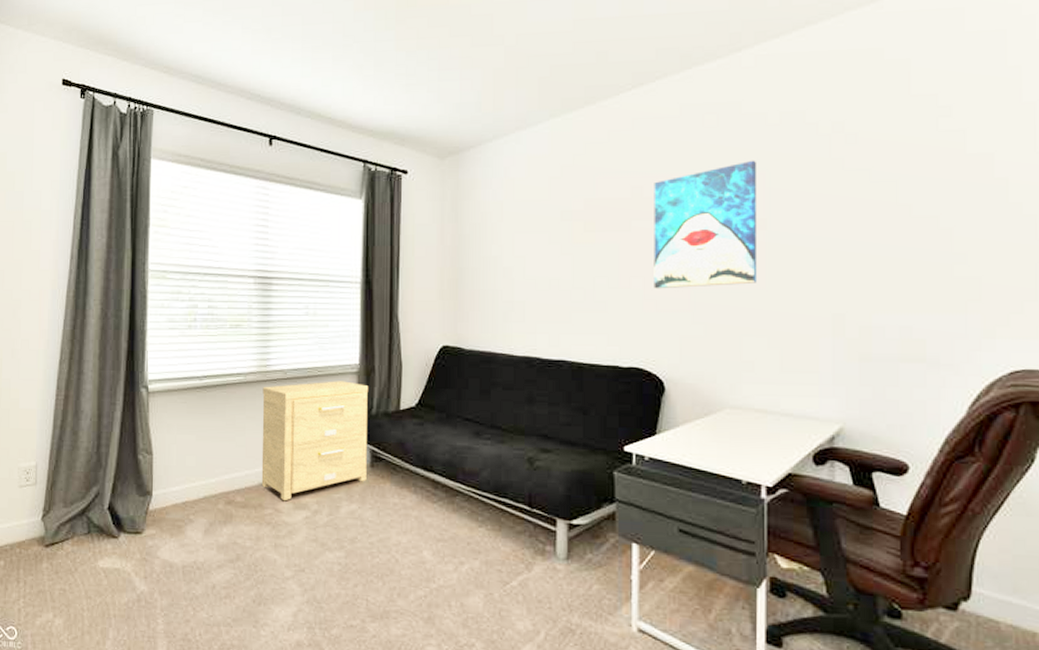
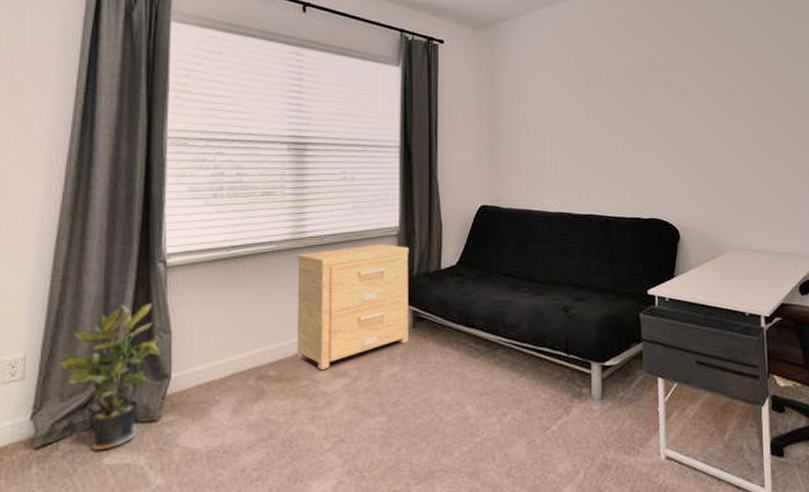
potted plant: none [62,424,145,555] -> present [58,303,162,451]
wall art: present [654,160,758,289] -> none [664,38,750,149]

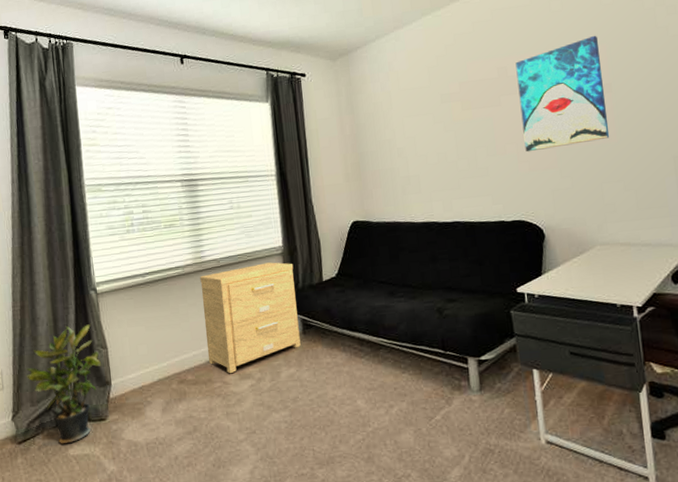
wall art: none [664,38,750,149] -> present [515,35,610,152]

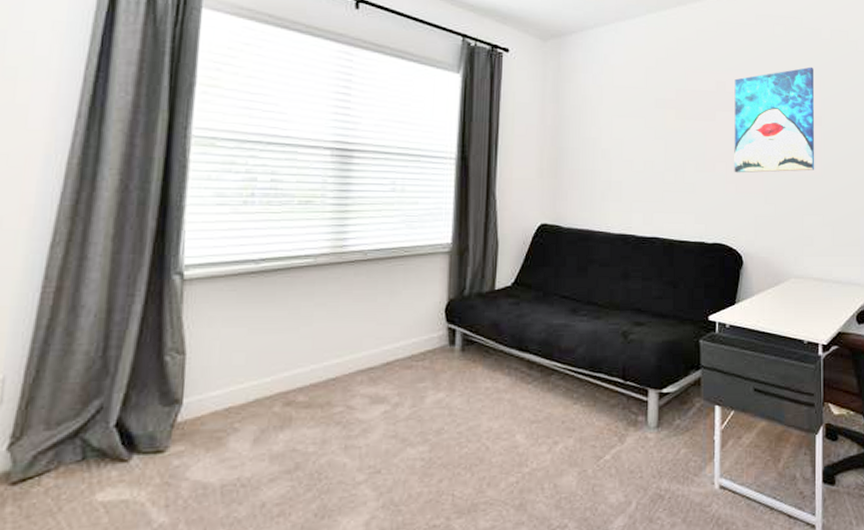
potted plant: present [26,324,102,445] -> none [45,320,173,486]
side table: present [200,262,301,374] -> none [330,261,462,396]

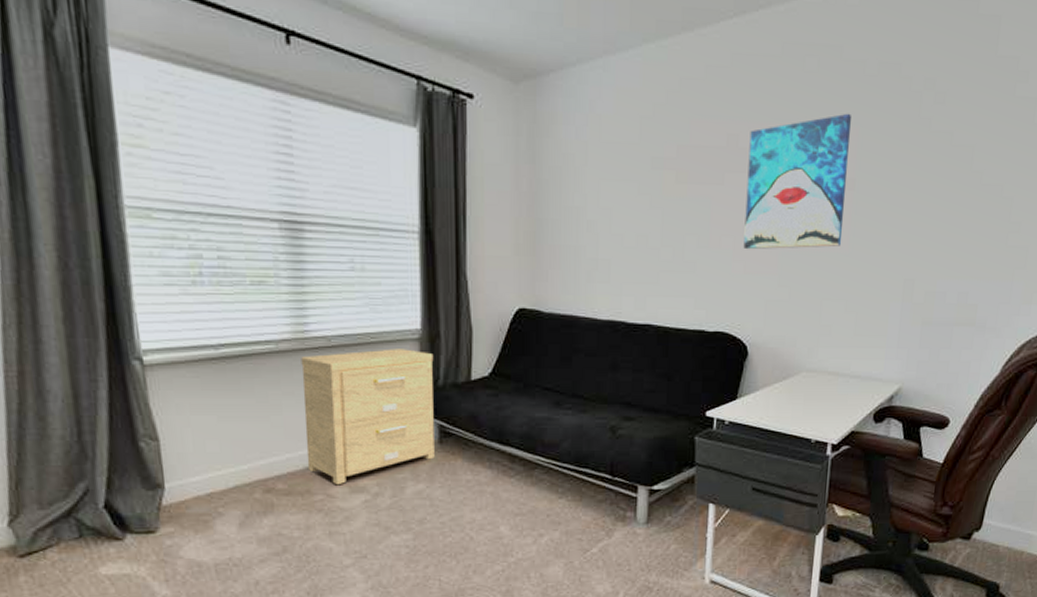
side table: none [330,261,462,396] -> present [301,349,435,485]

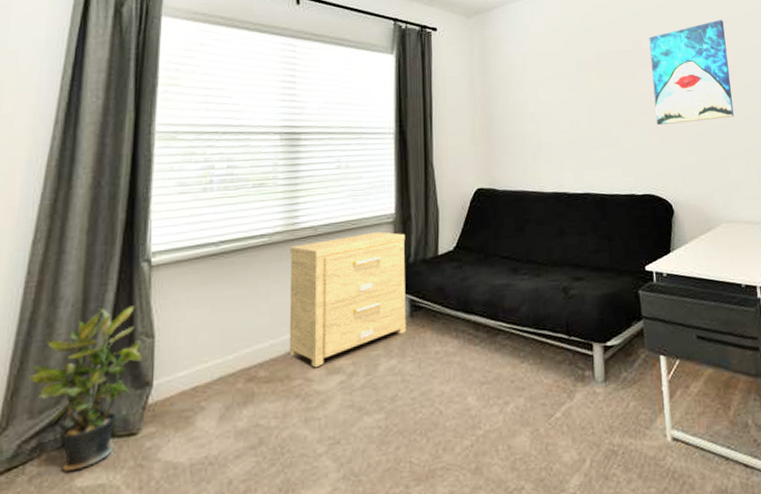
potted plant: none [29,406,150,561] -> present [28,305,143,472]

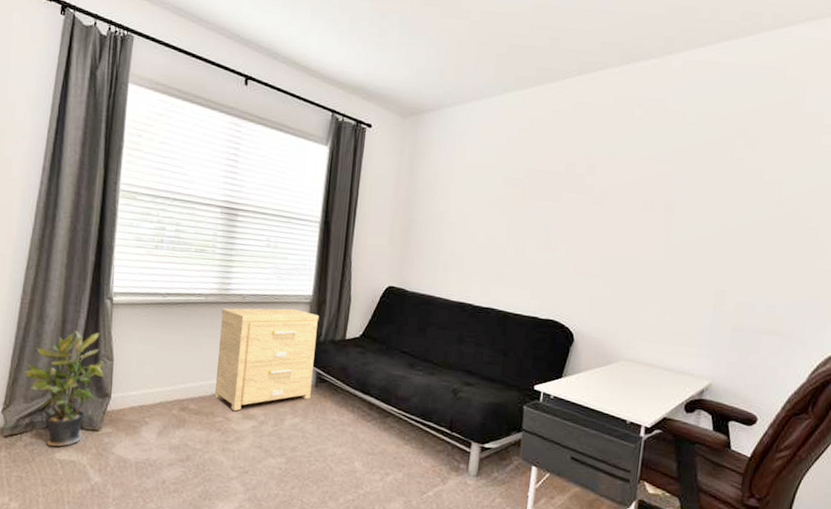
wall art: present [649,19,735,126] -> none [575,151,672,258]

